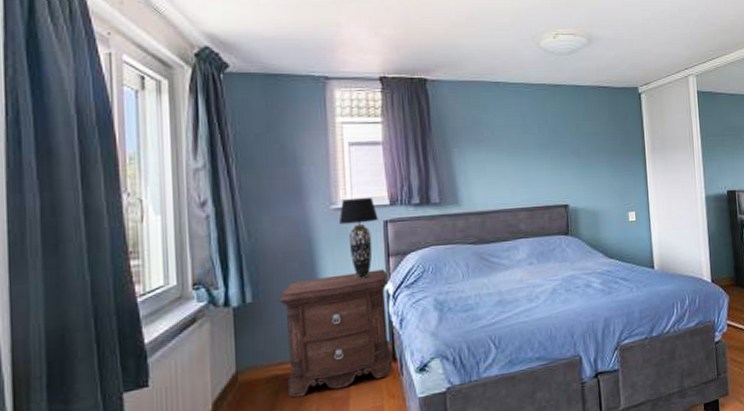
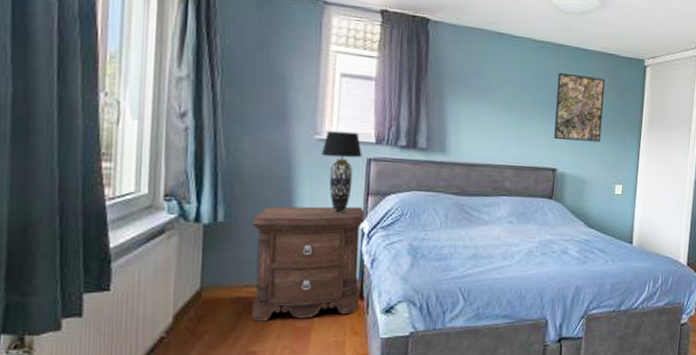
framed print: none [556,111,608,177] -> present [554,72,605,142]

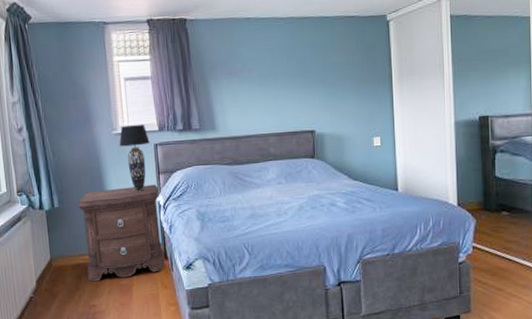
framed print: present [554,72,605,142] -> none [304,40,353,104]

